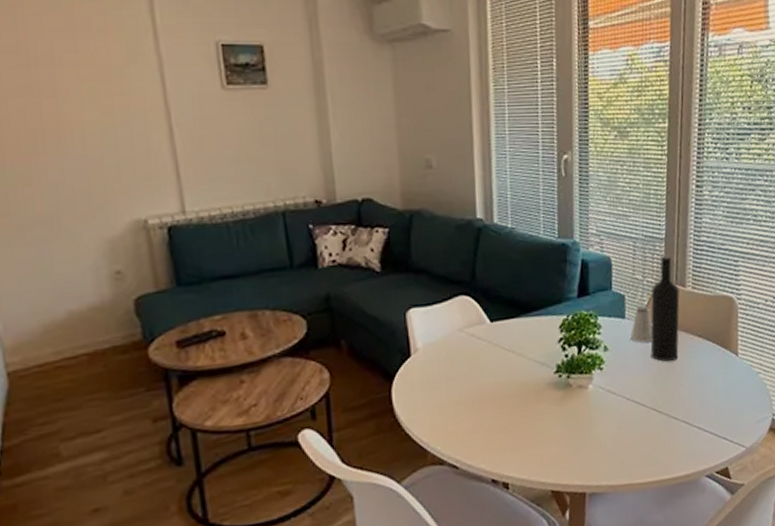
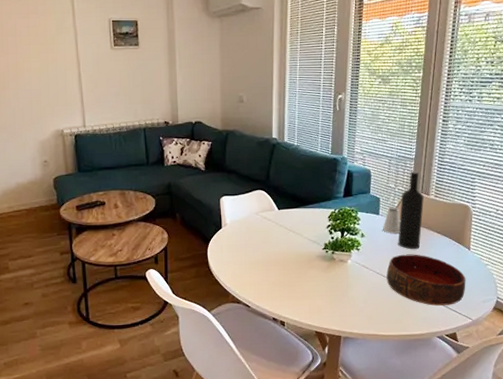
bowl: none [639,367,736,435] -> present [386,254,466,306]

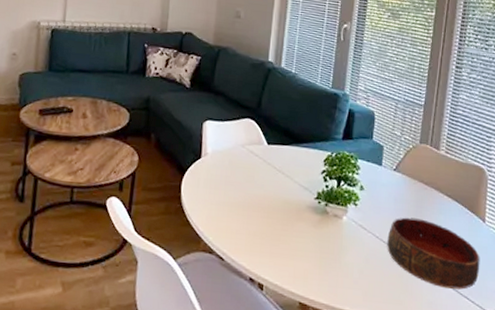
saltshaker: present [382,207,401,233] -> none [384,158,406,191]
wine bottle: present [398,171,424,249] -> none [402,119,433,213]

